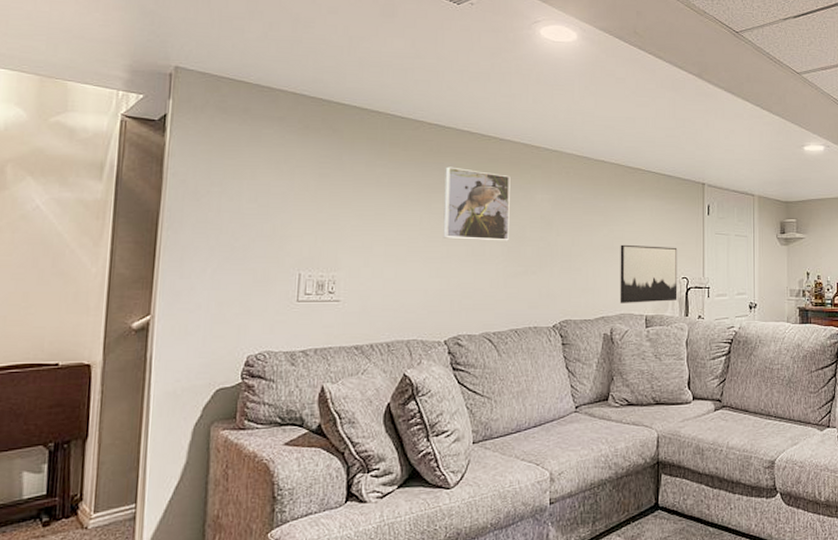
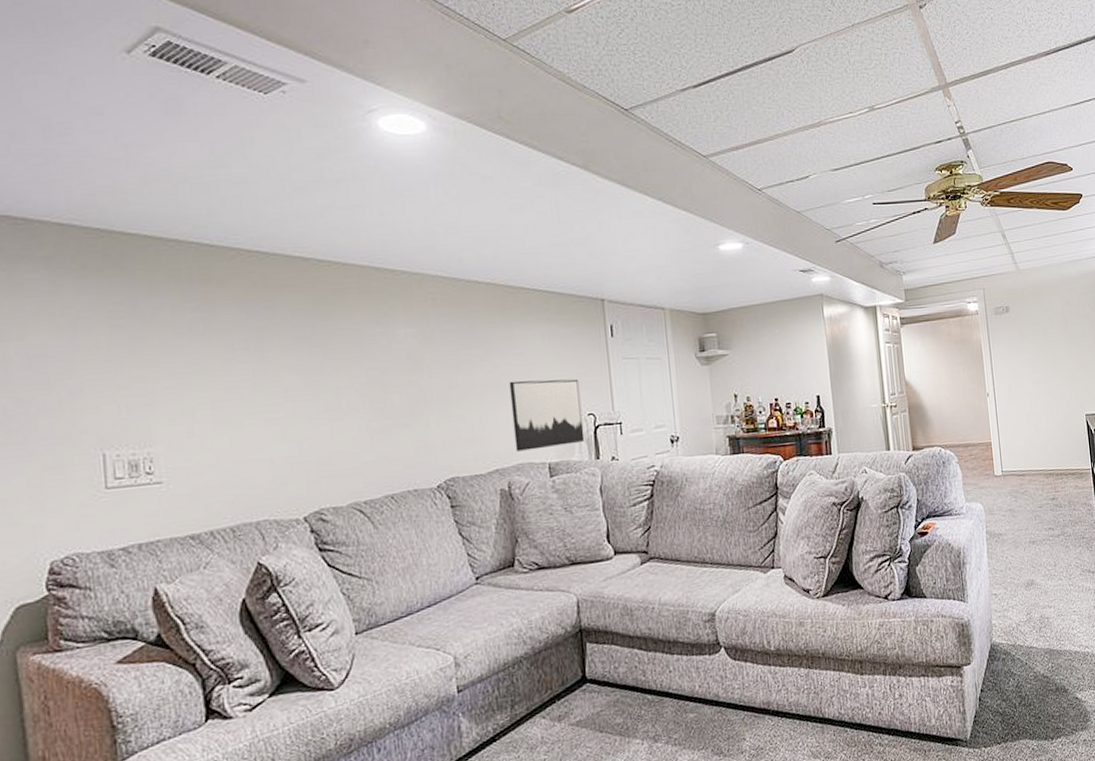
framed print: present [443,166,510,241] -> none [276,303,370,394]

